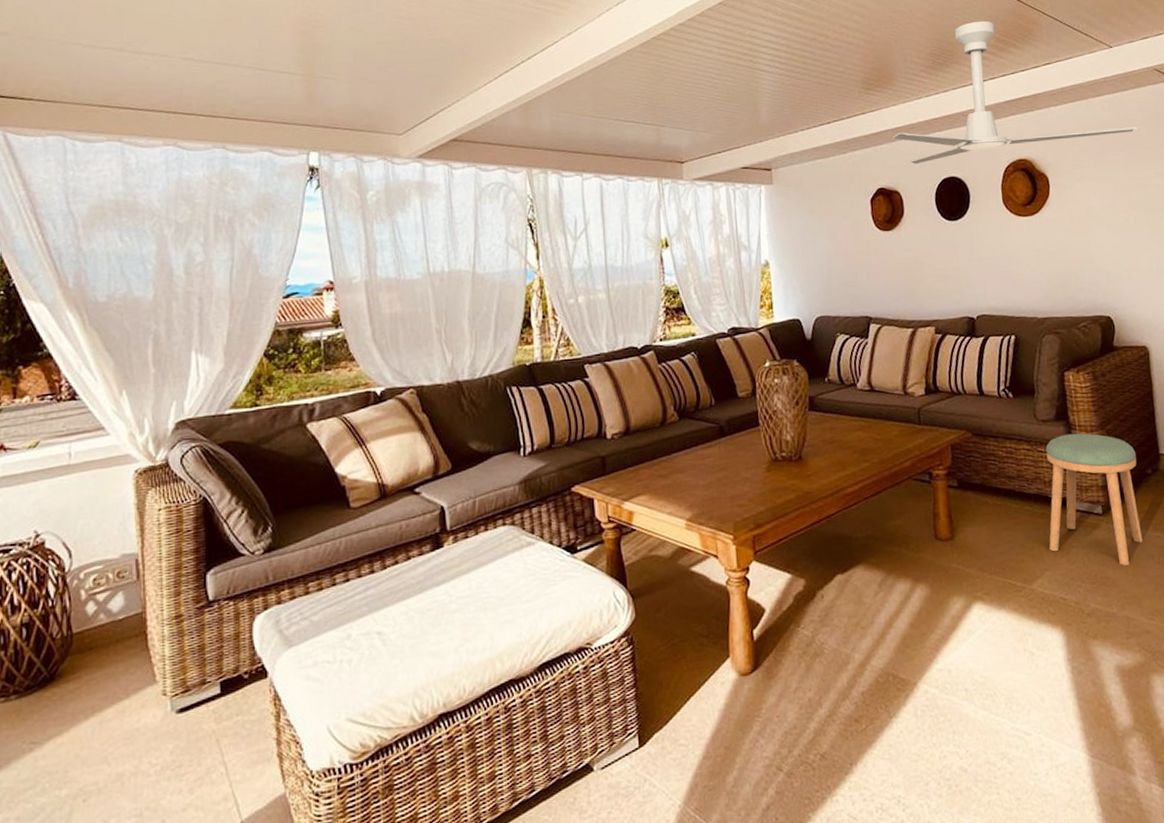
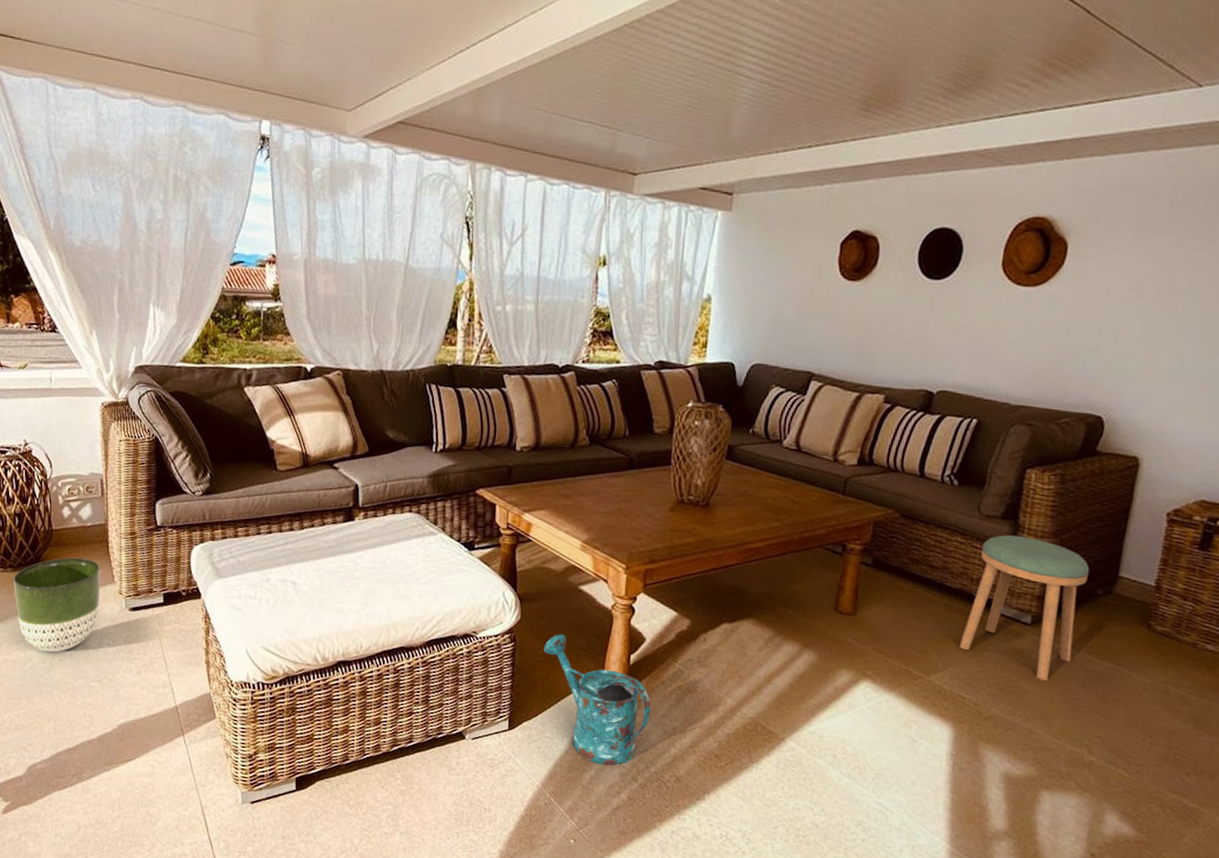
planter: none [19,660,138,794] -> present [13,557,101,653]
watering can: none [664,624,784,763] -> present [544,634,651,766]
ceiling fan: present [892,21,1138,165] -> none [883,36,1207,208]

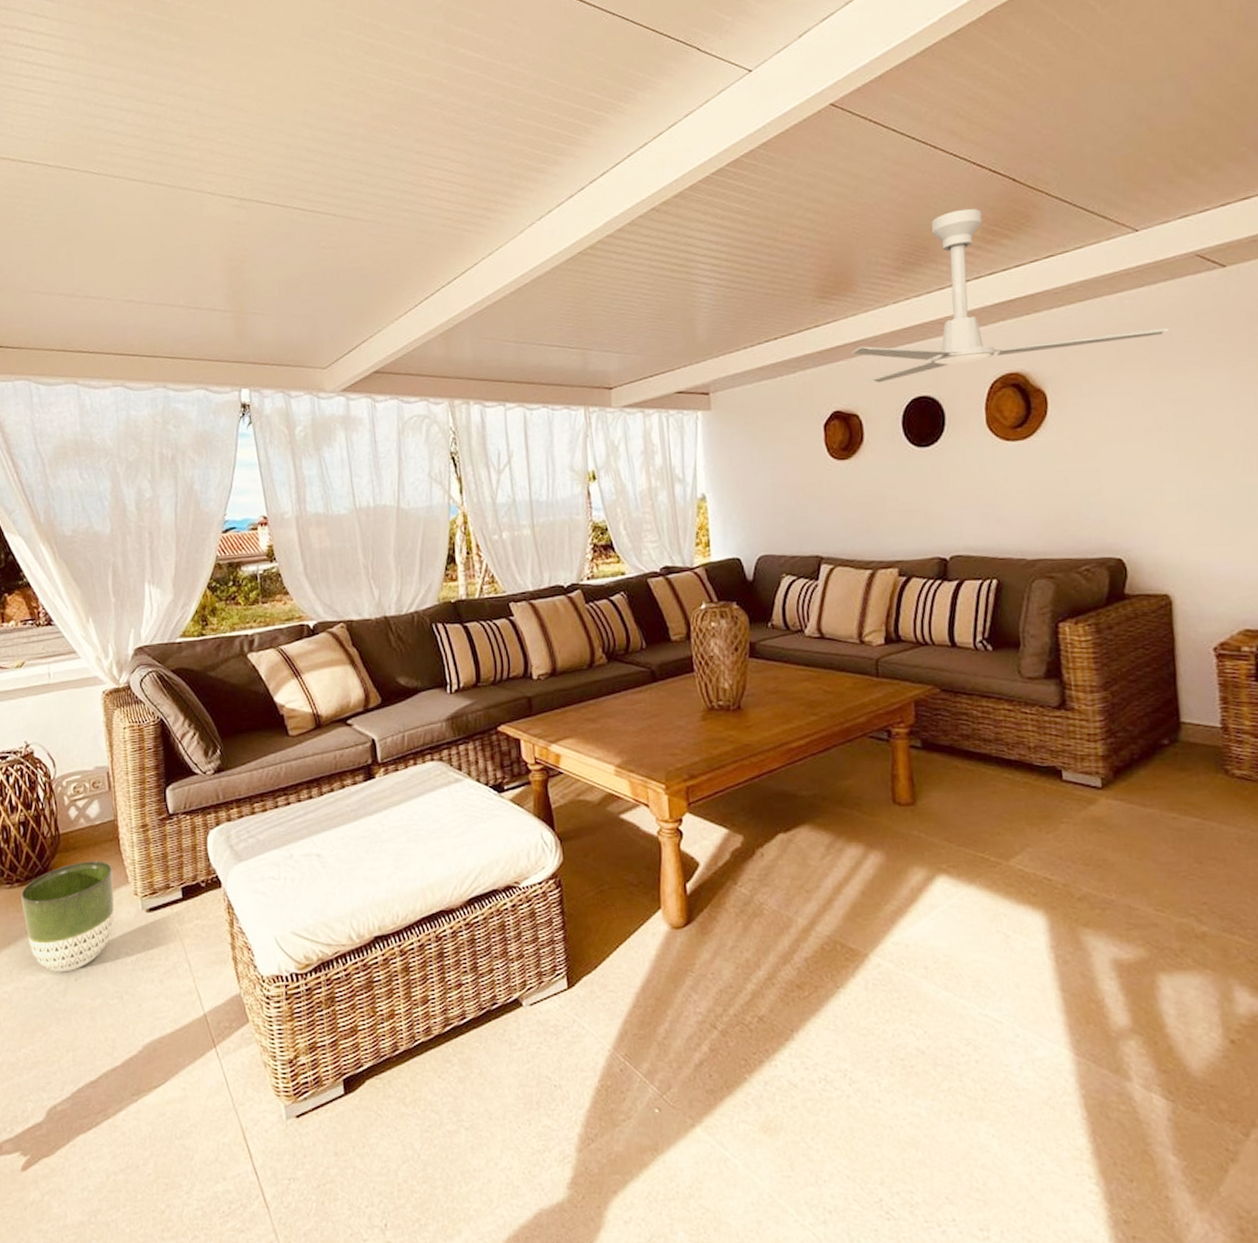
watering can: present [544,634,651,766] -> none [592,871,719,1015]
ceiling fan: none [883,36,1207,208] -> present [851,208,1170,383]
stool: present [959,535,1090,681] -> none [1031,693,1154,848]

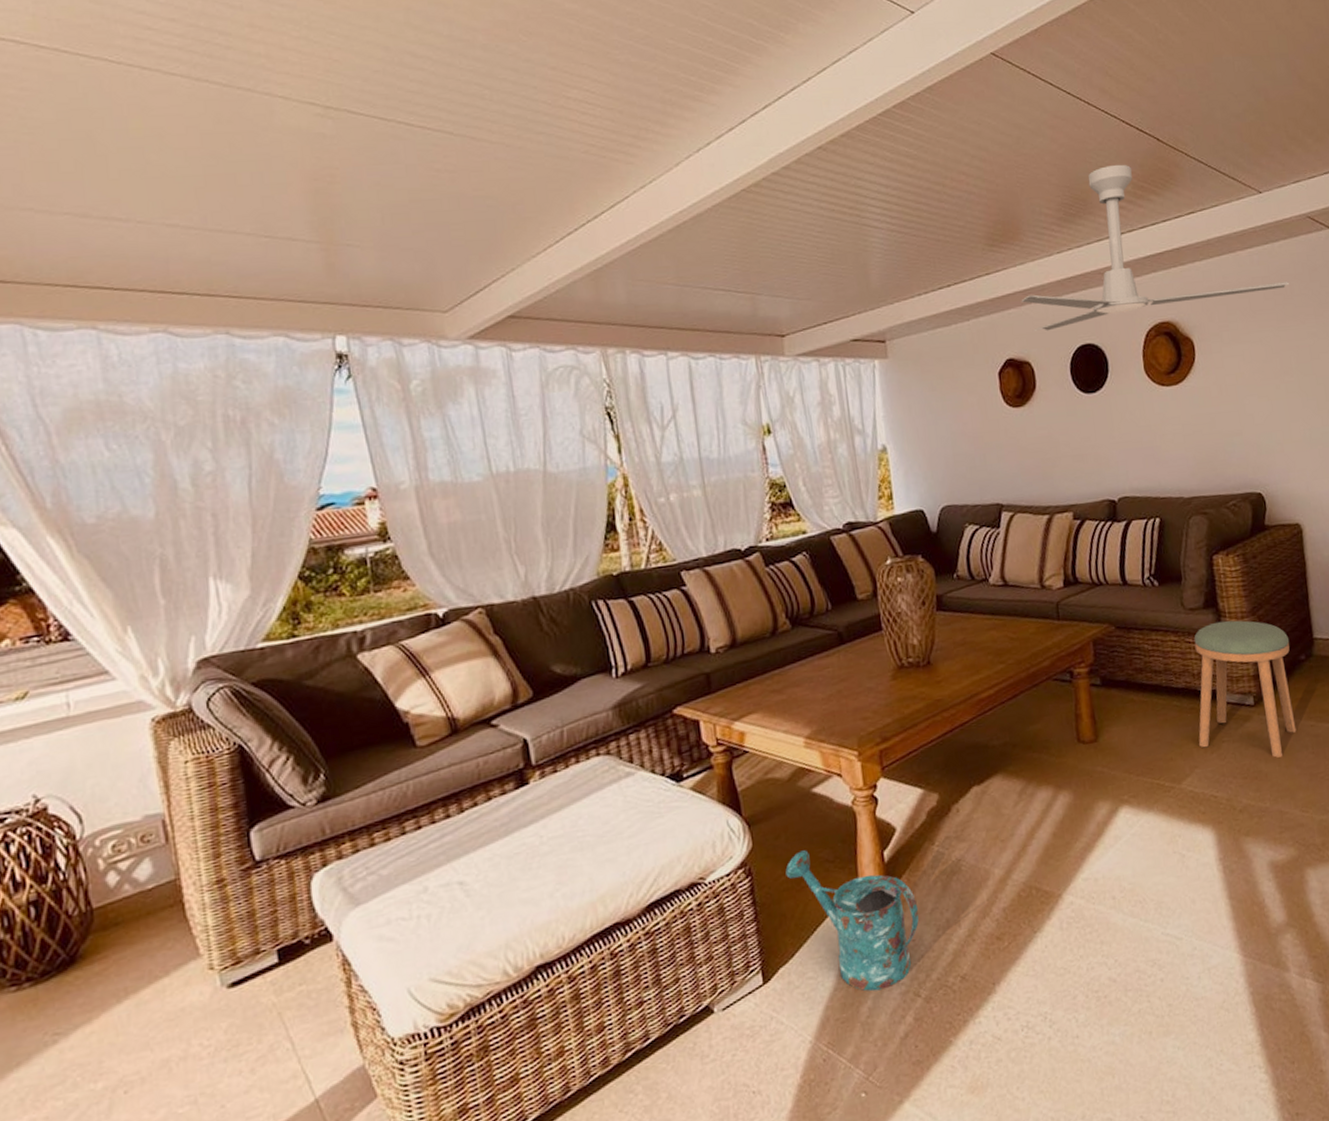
planter: present [21,860,114,972] -> none [35,934,181,1088]
watering can: none [592,871,719,1015] -> present [785,850,919,992]
stool: none [1031,693,1154,848] -> present [1194,620,1297,758]

